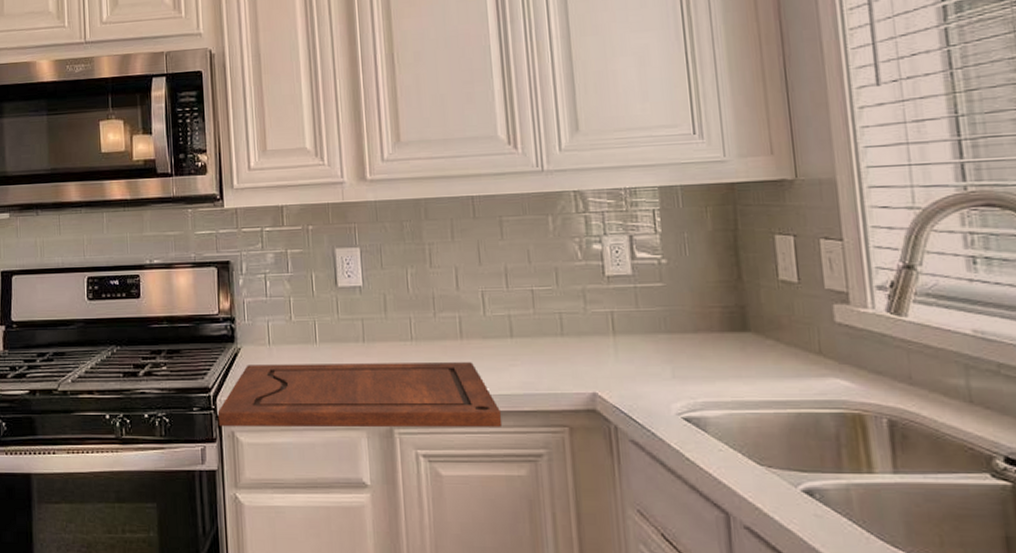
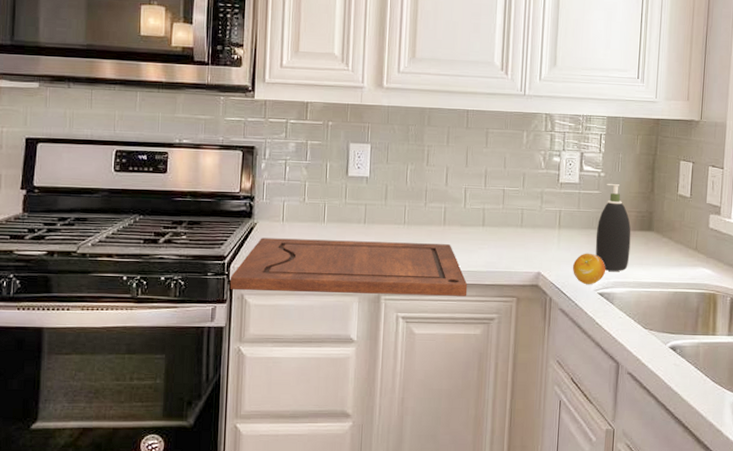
fruit: none [639,365,690,408] -> present [572,253,606,285]
soap dispenser: none [666,271,721,388] -> present [595,183,631,271]

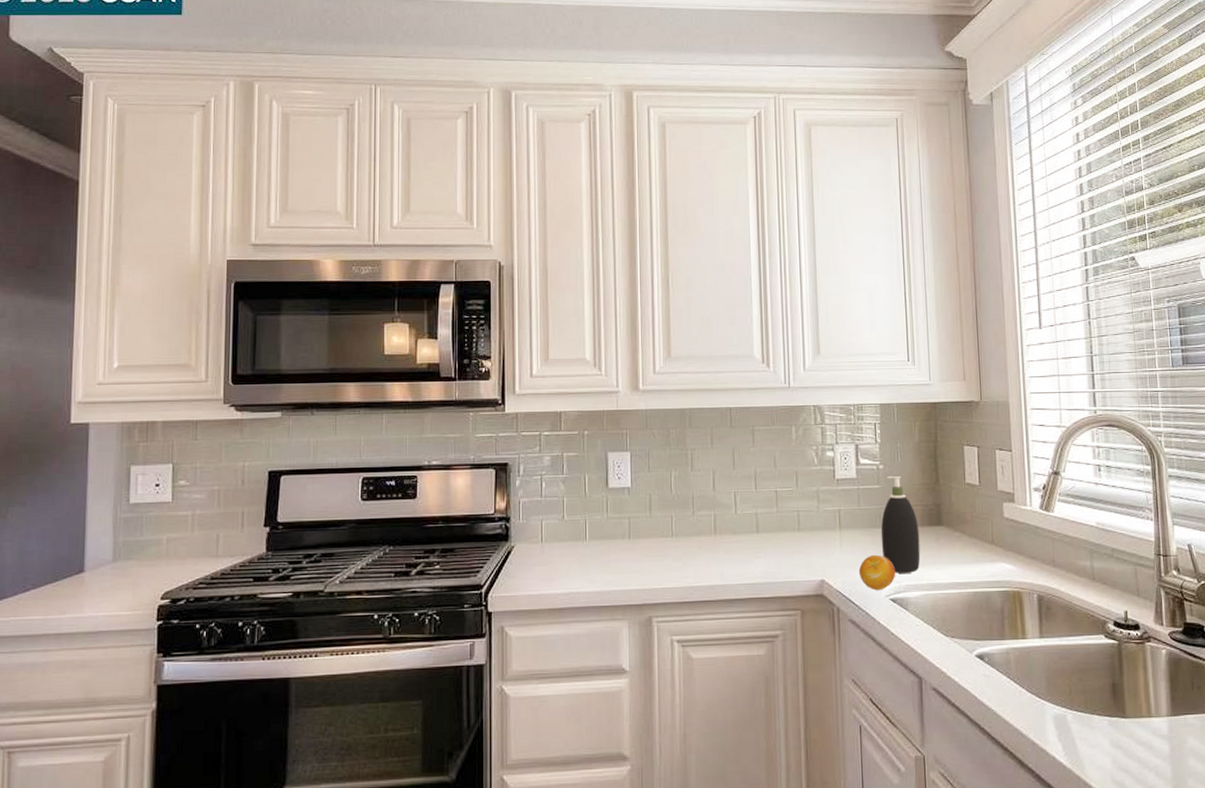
cutting board: present [229,238,468,296] -> none [488,555,747,623]

